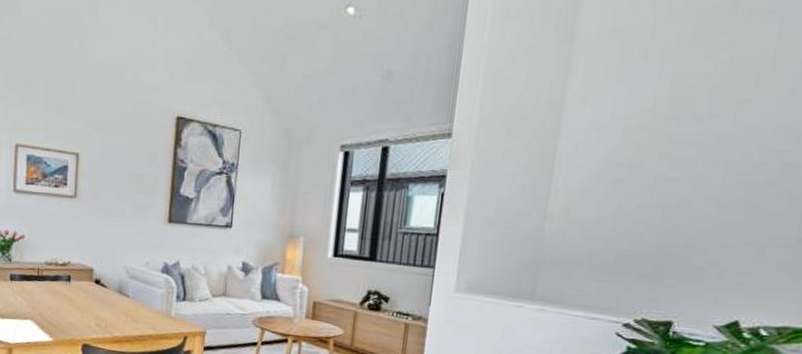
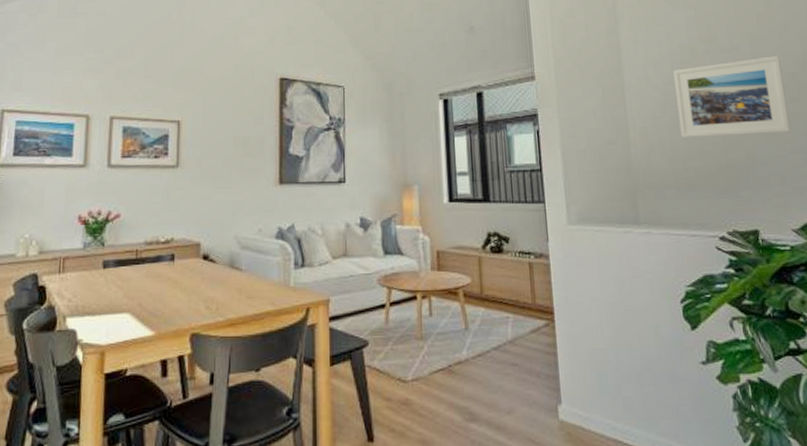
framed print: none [610,128,771,221] -> present [673,56,791,139]

